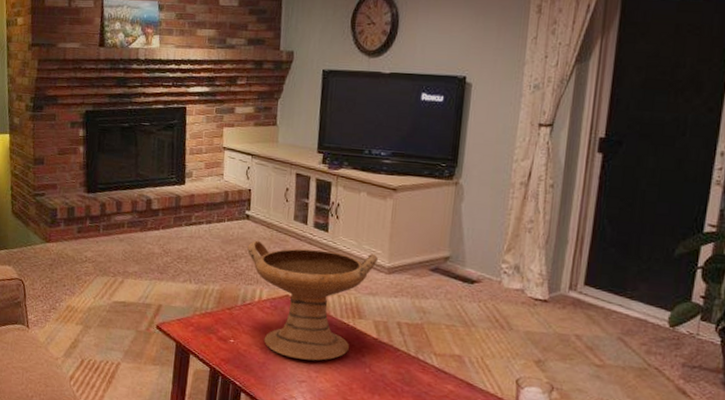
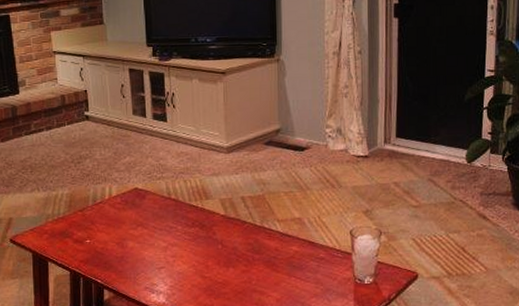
decorative bowl: present [247,240,378,361] -> none [91,136,216,247]

